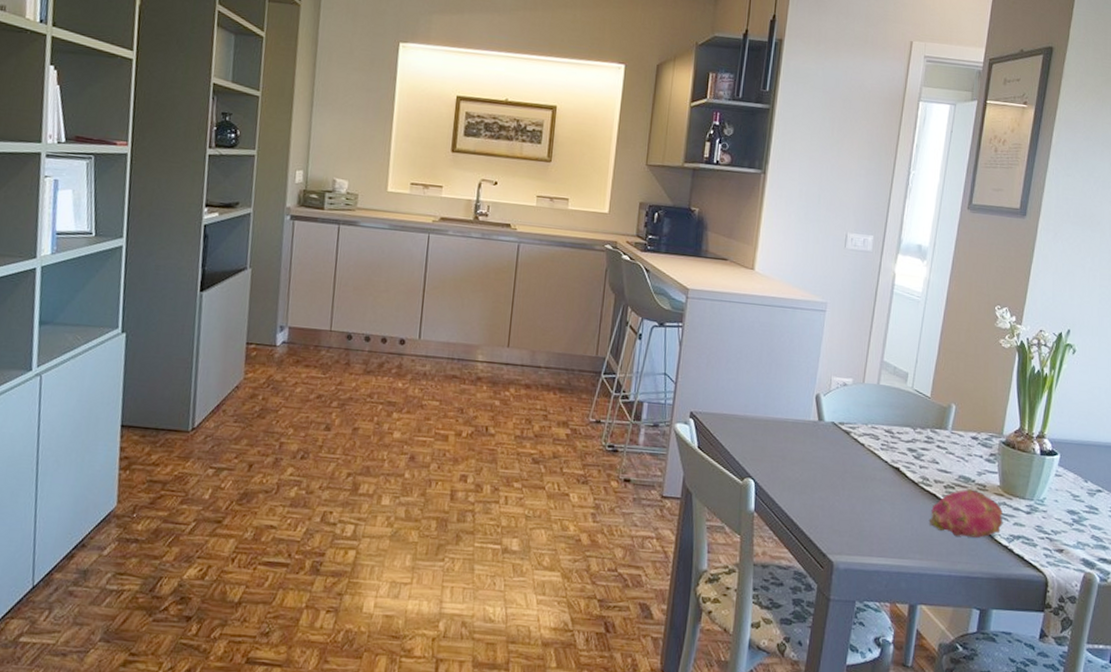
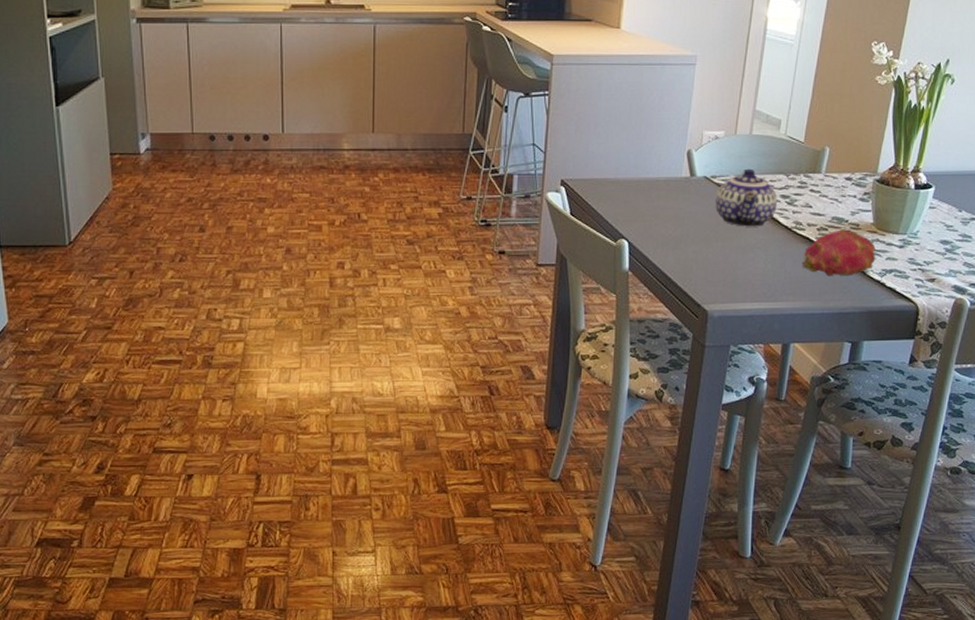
teapot: none [843,418,905,479] -> present [715,168,778,227]

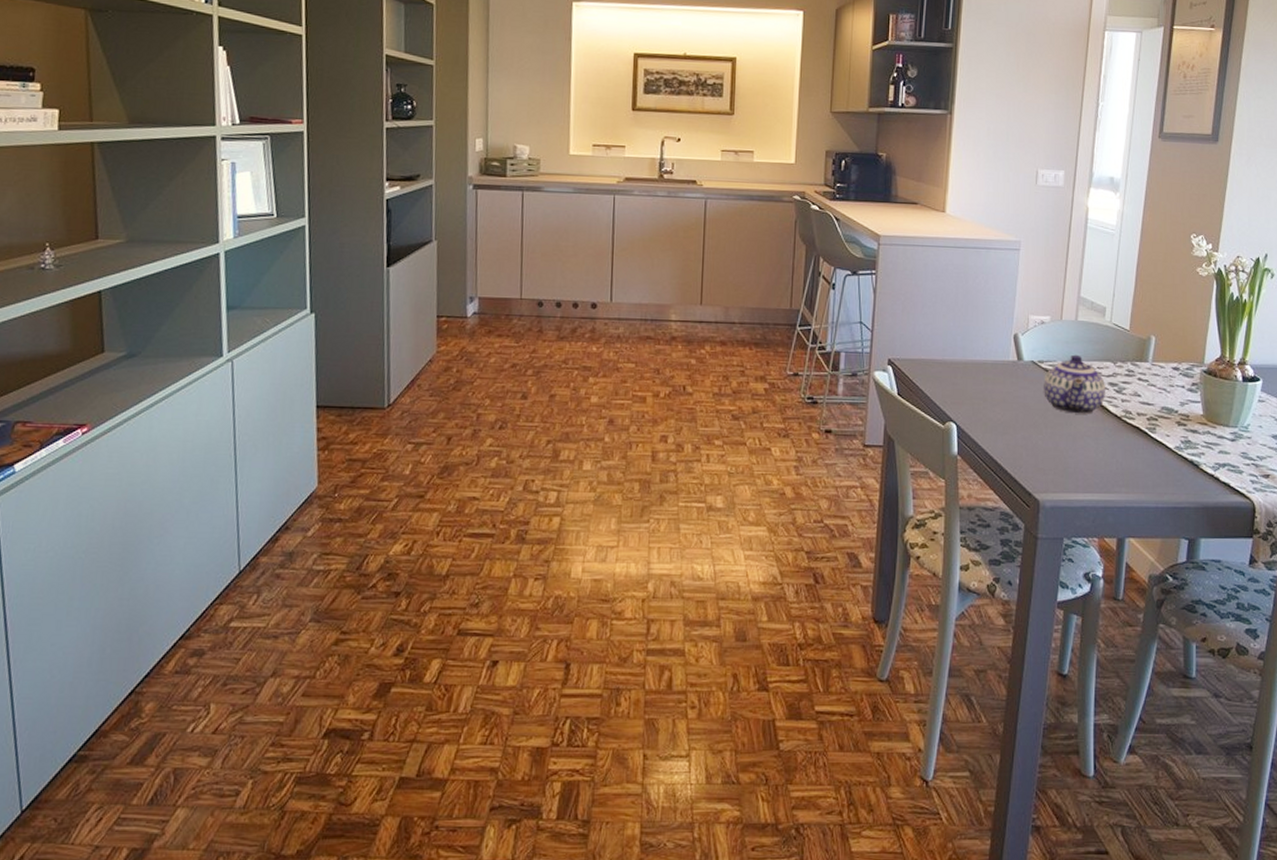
fruit: present [801,229,876,275] -> none [1133,420,1208,468]

